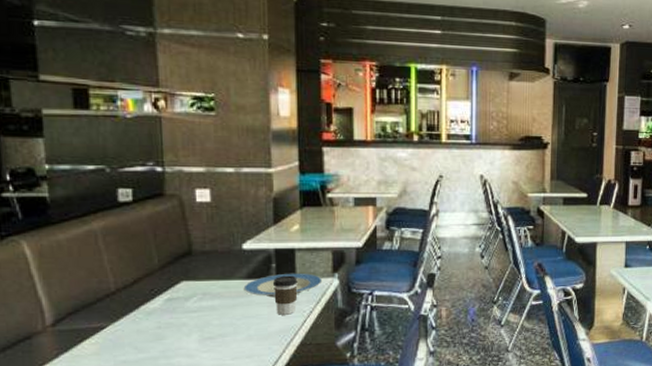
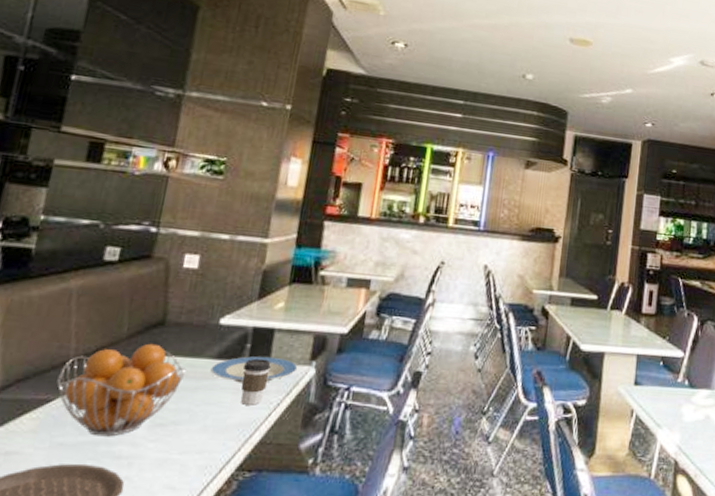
fruit basket: none [105,271,221,353] -> present [56,343,187,437]

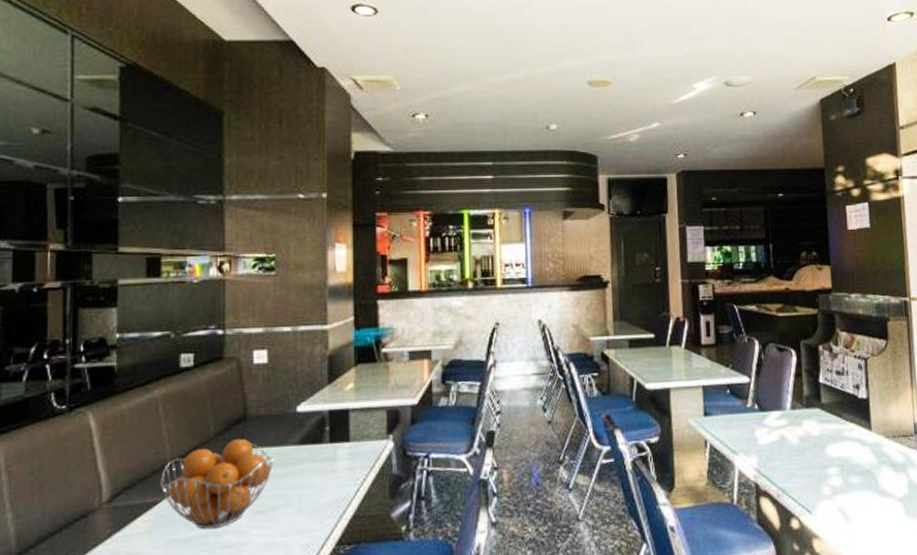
plate: present [210,356,298,383] -> none [296,435,377,464]
coffee cup: present [240,358,271,405] -> none [325,438,351,484]

